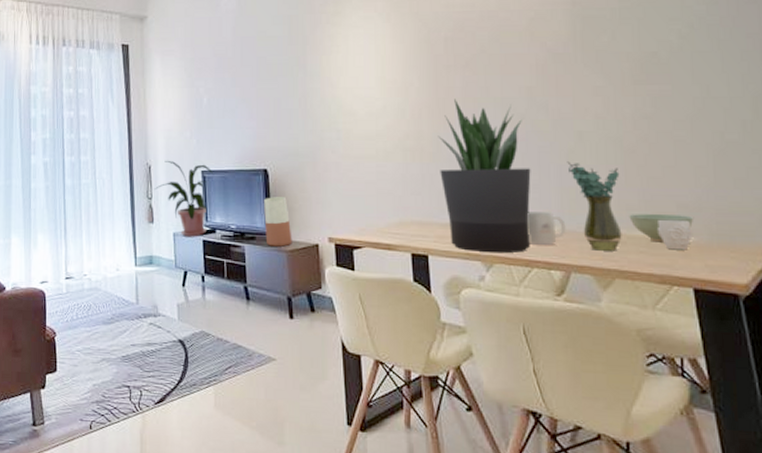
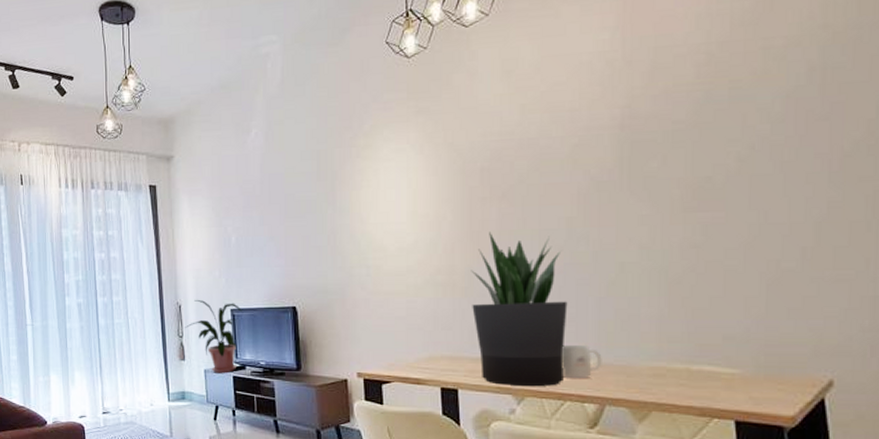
vase: present [264,197,292,247] -> none [293,334,321,382]
vase: present [567,161,622,251] -> none [606,294,663,384]
bowl: present [627,213,694,242] -> none [669,345,741,375]
cup: present [658,219,692,250] -> none [701,351,737,383]

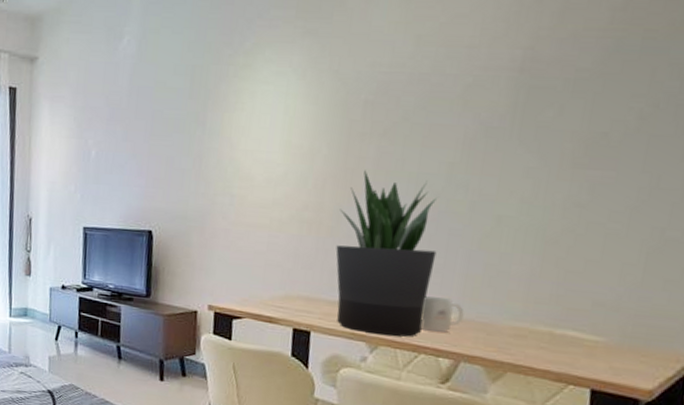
house plant: present [185,299,243,374] -> none [33,213,96,294]

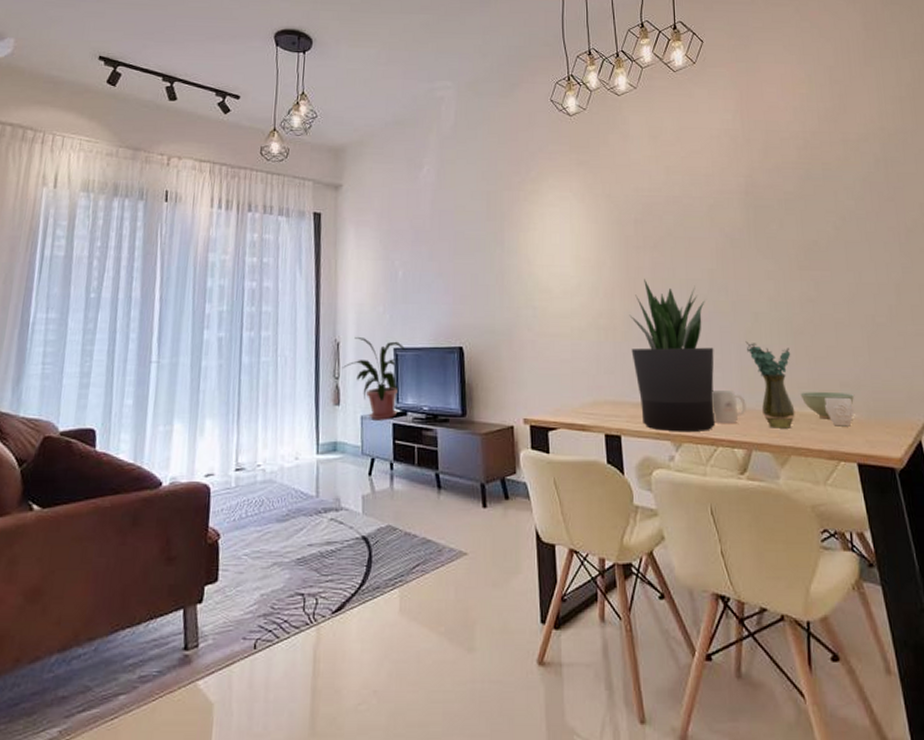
house plant: none [33,213,96,294] -> present [342,336,407,420]
vase: none [478,247,535,345] -> present [745,341,795,428]
bowl: none [534,307,609,340] -> present [799,391,855,419]
cup: none [564,316,603,350] -> present [825,397,854,427]

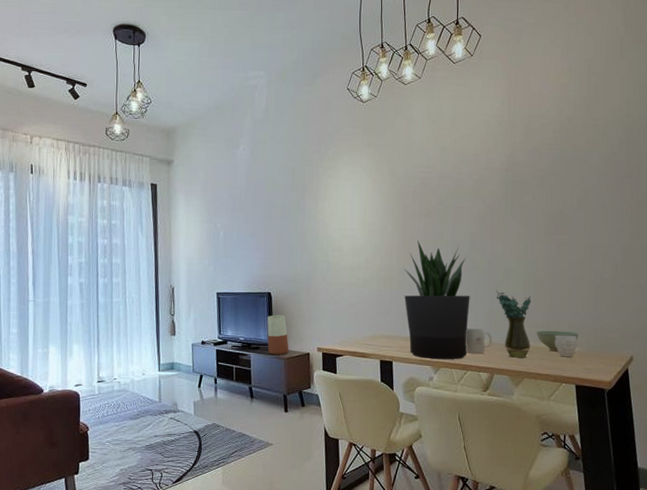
house plant: present [342,336,407,420] -> none [176,283,227,347]
vase: none [458,376,487,429] -> present [267,315,289,355]

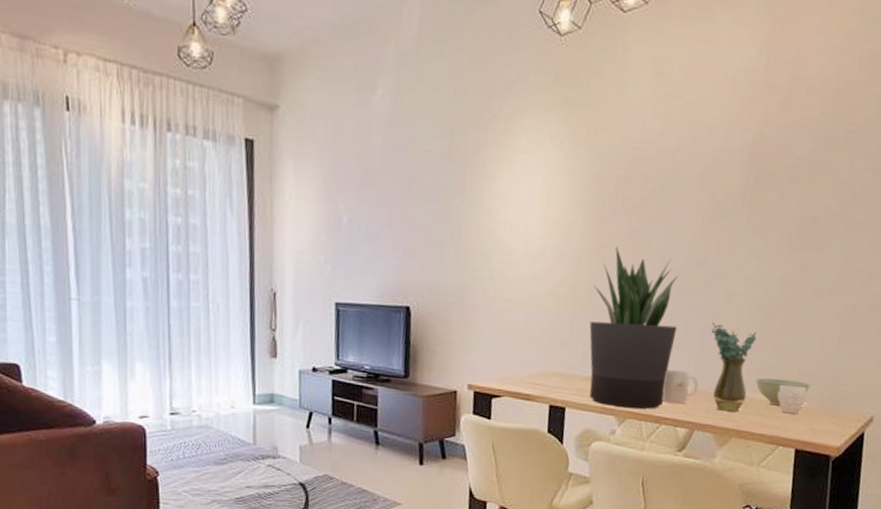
vase: present [267,315,289,355] -> none [401,337,431,392]

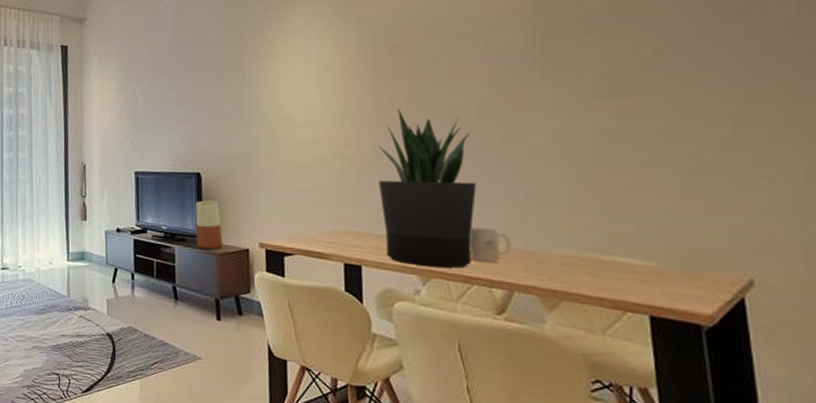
vase: none [401,337,431,392] -> present [195,200,223,250]
vase: present [711,322,757,412] -> none [517,177,575,273]
bowl: present [755,378,811,406] -> none [580,235,656,266]
cup: present [777,384,807,414] -> none [614,242,652,276]

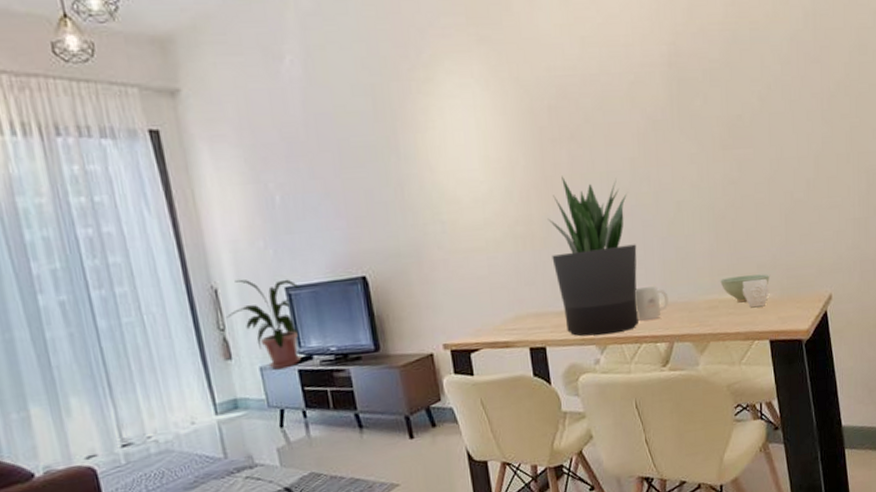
house plant: none [88,160,147,236] -> present [226,279,302,370]
vase: present [195,200,223,250] -> none [366,306,404,365]
bowl: none [580,235,656,266] -> present [719,273,771,303]
cup: none [614,242,652,276] -> present [743,278,769,308]

